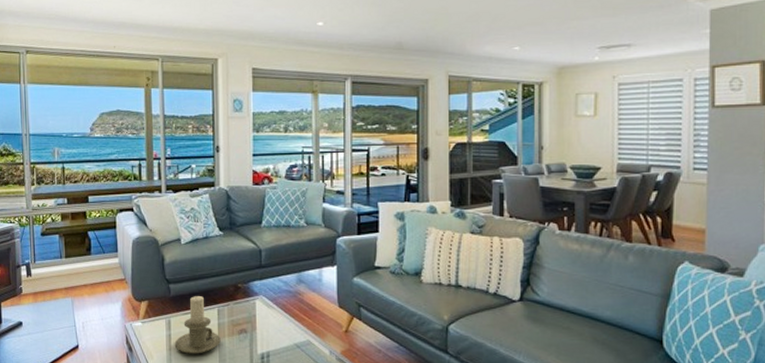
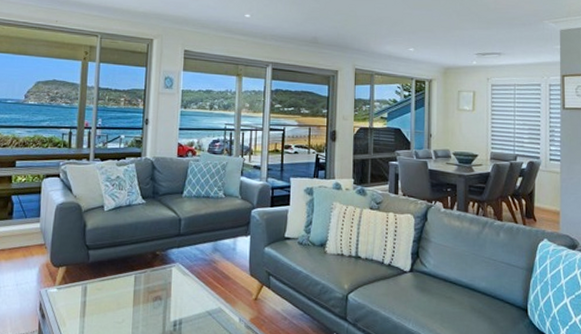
candle holder: present [174,296,221,354] -> none [88,263,135,321]

